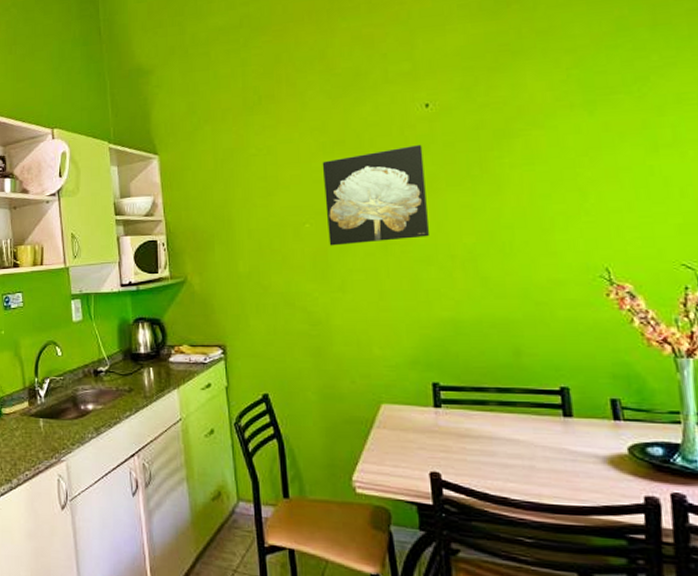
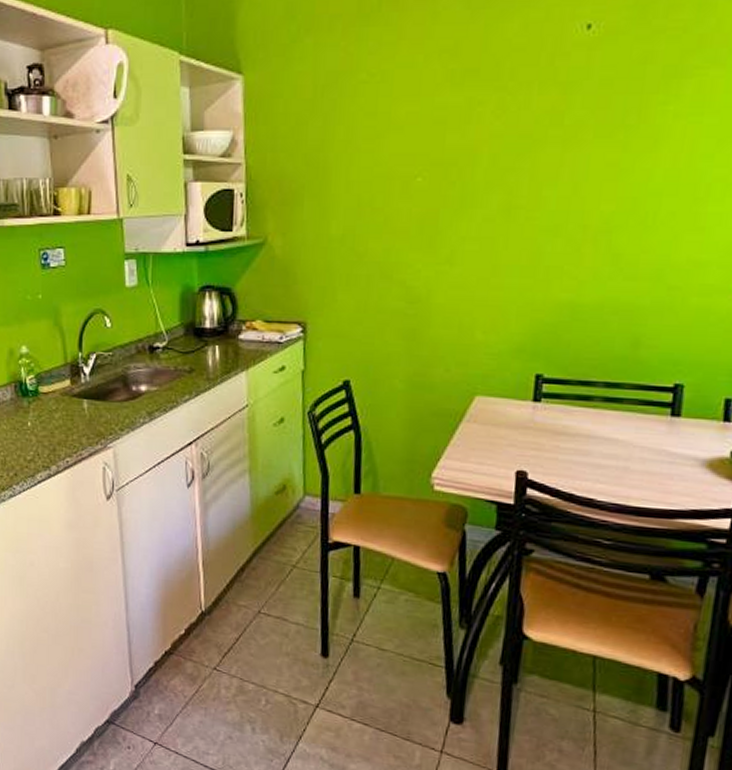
wall art: present [322,145,430,246] -> none [442,81,574,207]

